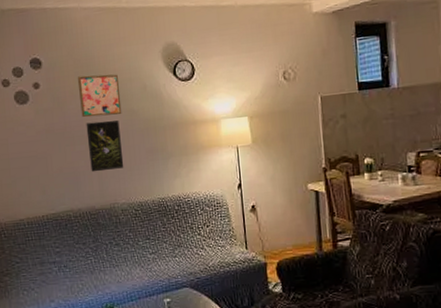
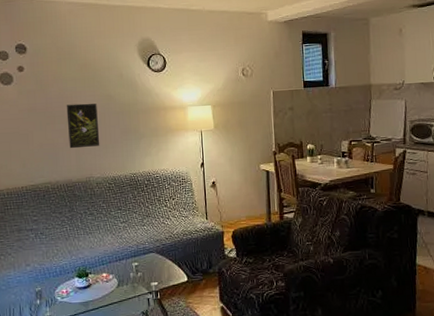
wall art: present [77,74,122,118] -> none [59,62,100,100]

